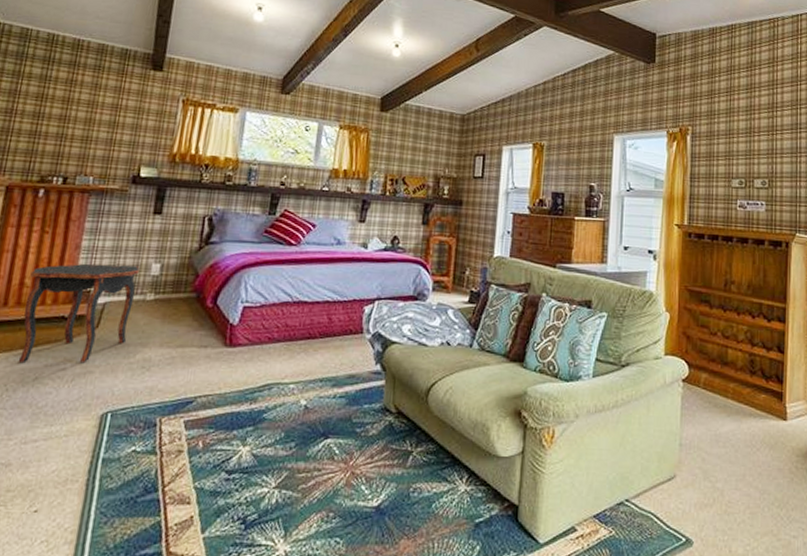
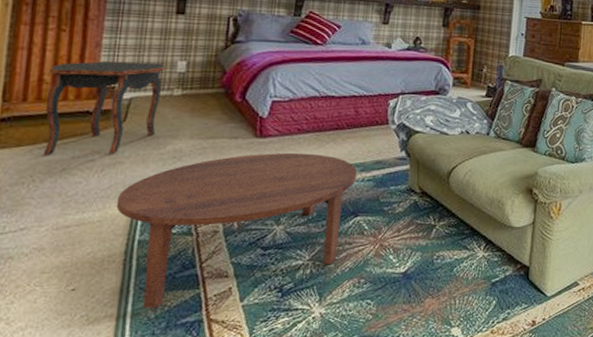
coffee table: none [83,364,329,537] -> present [116,152,358,309]

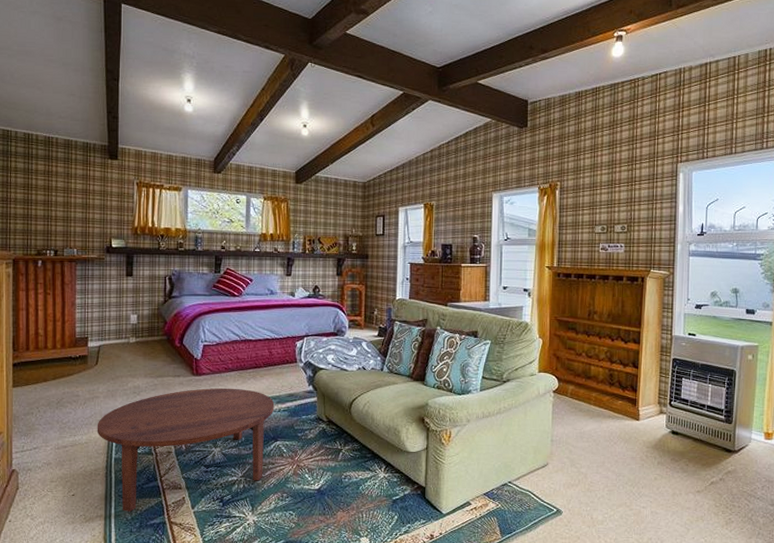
side table: present [43,61,165,156] -> none [42,316,122,392]

